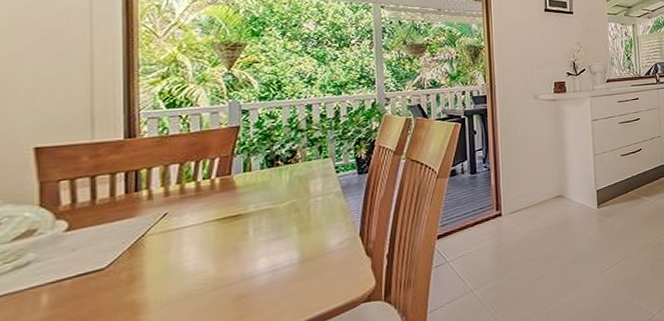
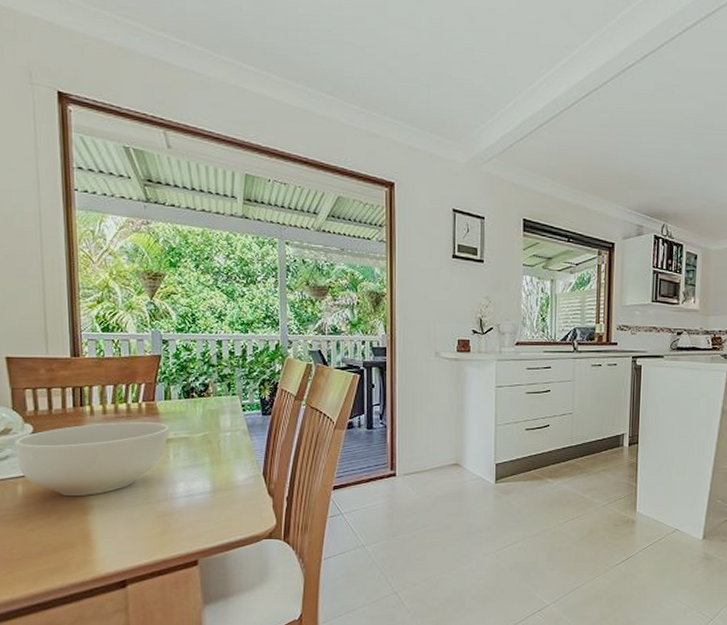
bowl: none [40,197,249,297] -> present [14,422,169,497]

